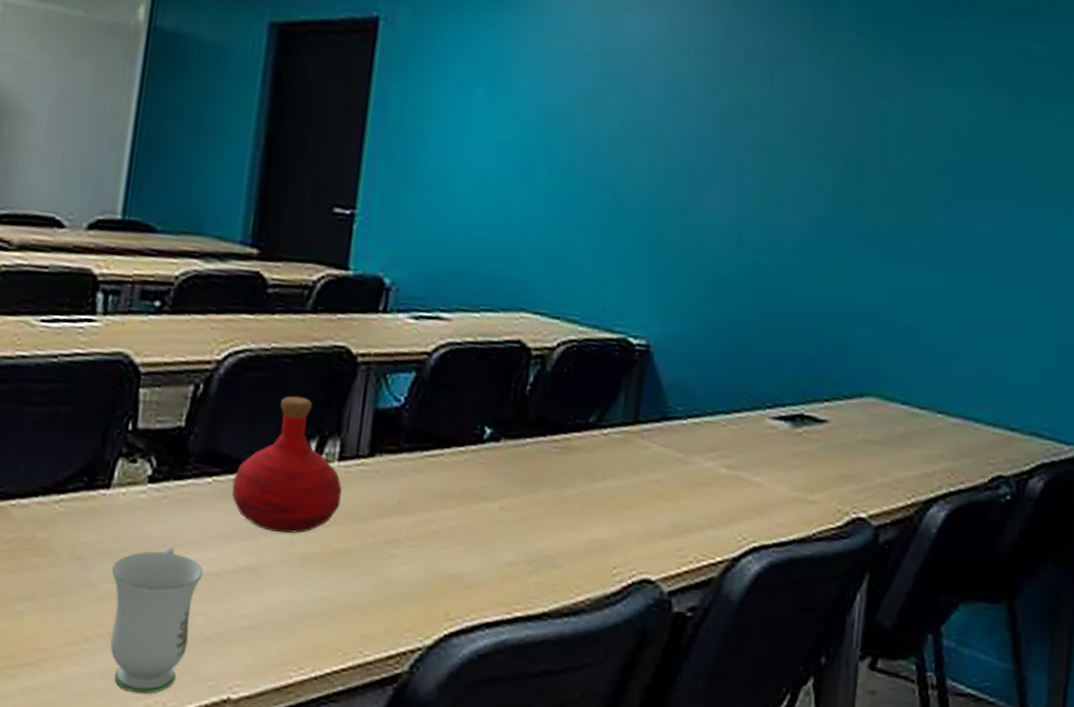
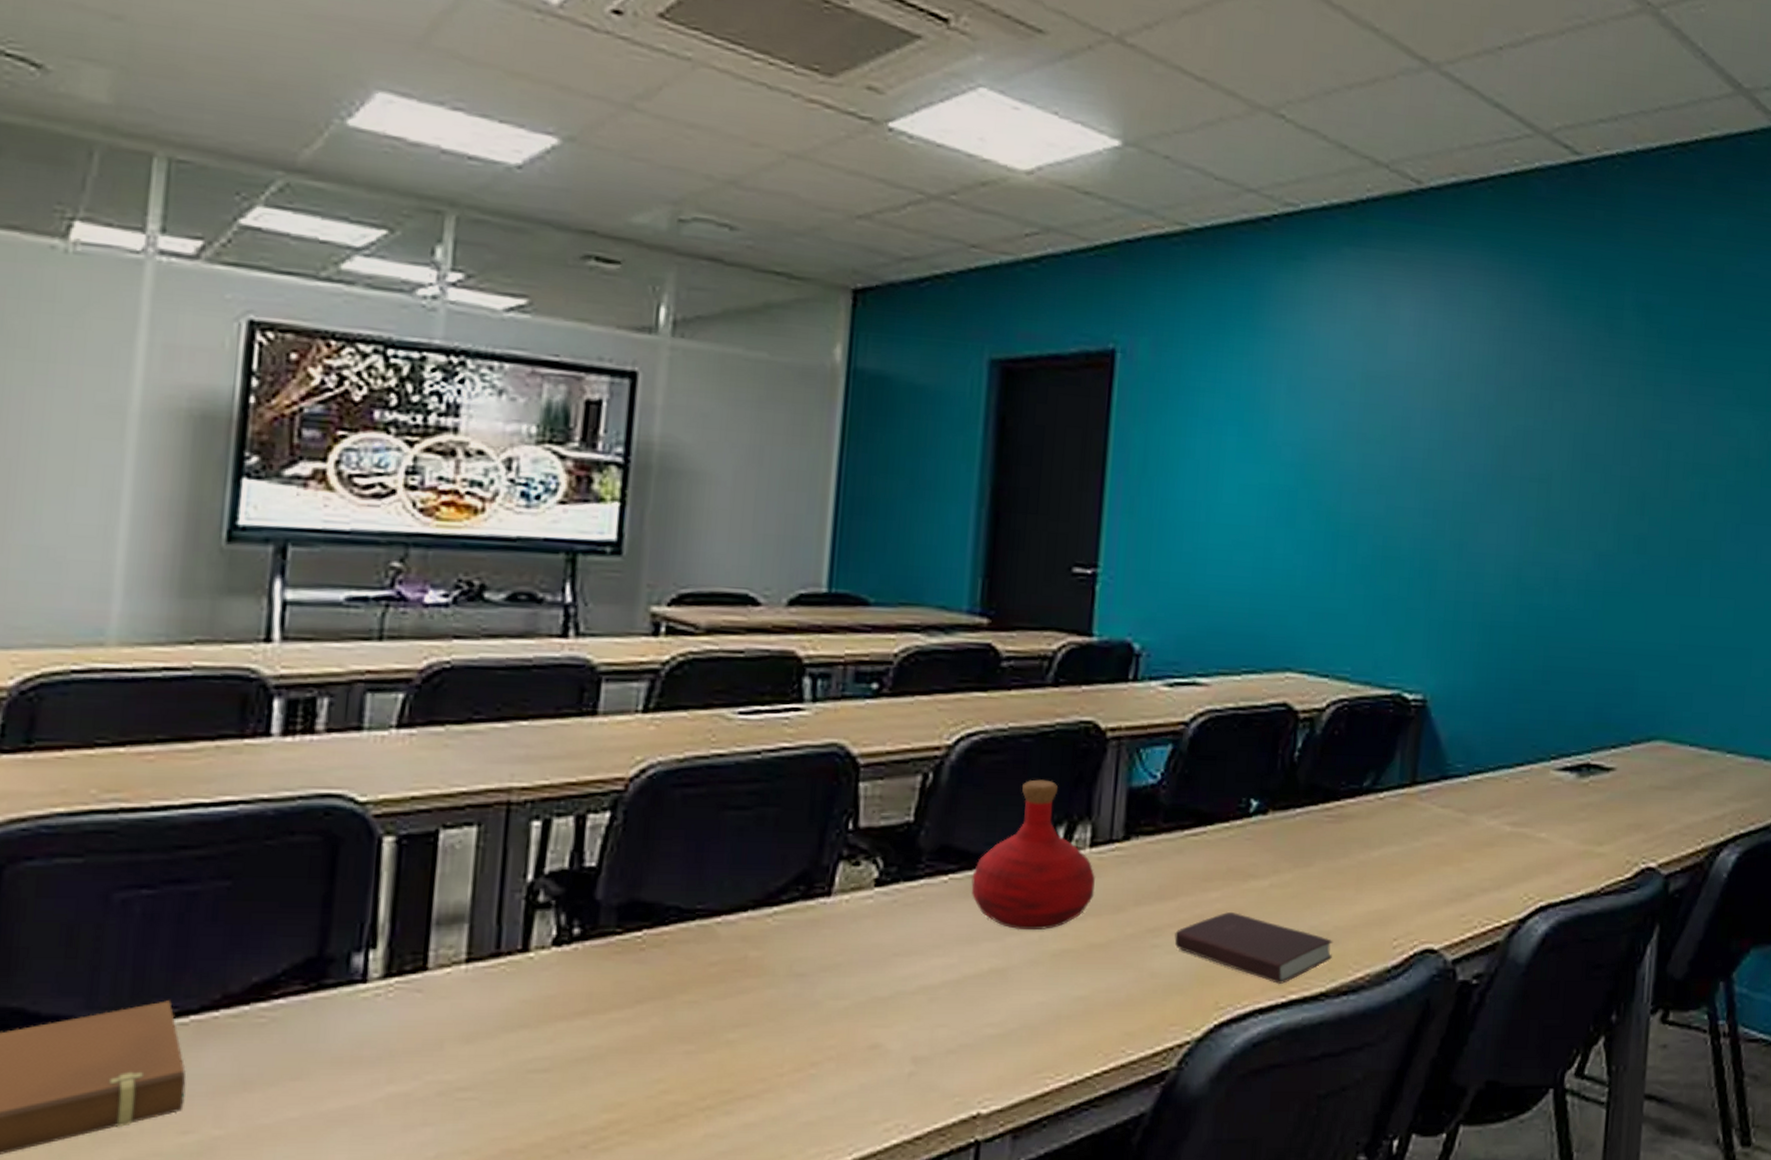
mug: present [110,545,203,694] -> none [838,953,943,1118]
book: none [411,530,557,602] -> present [1174,912,1333,985]

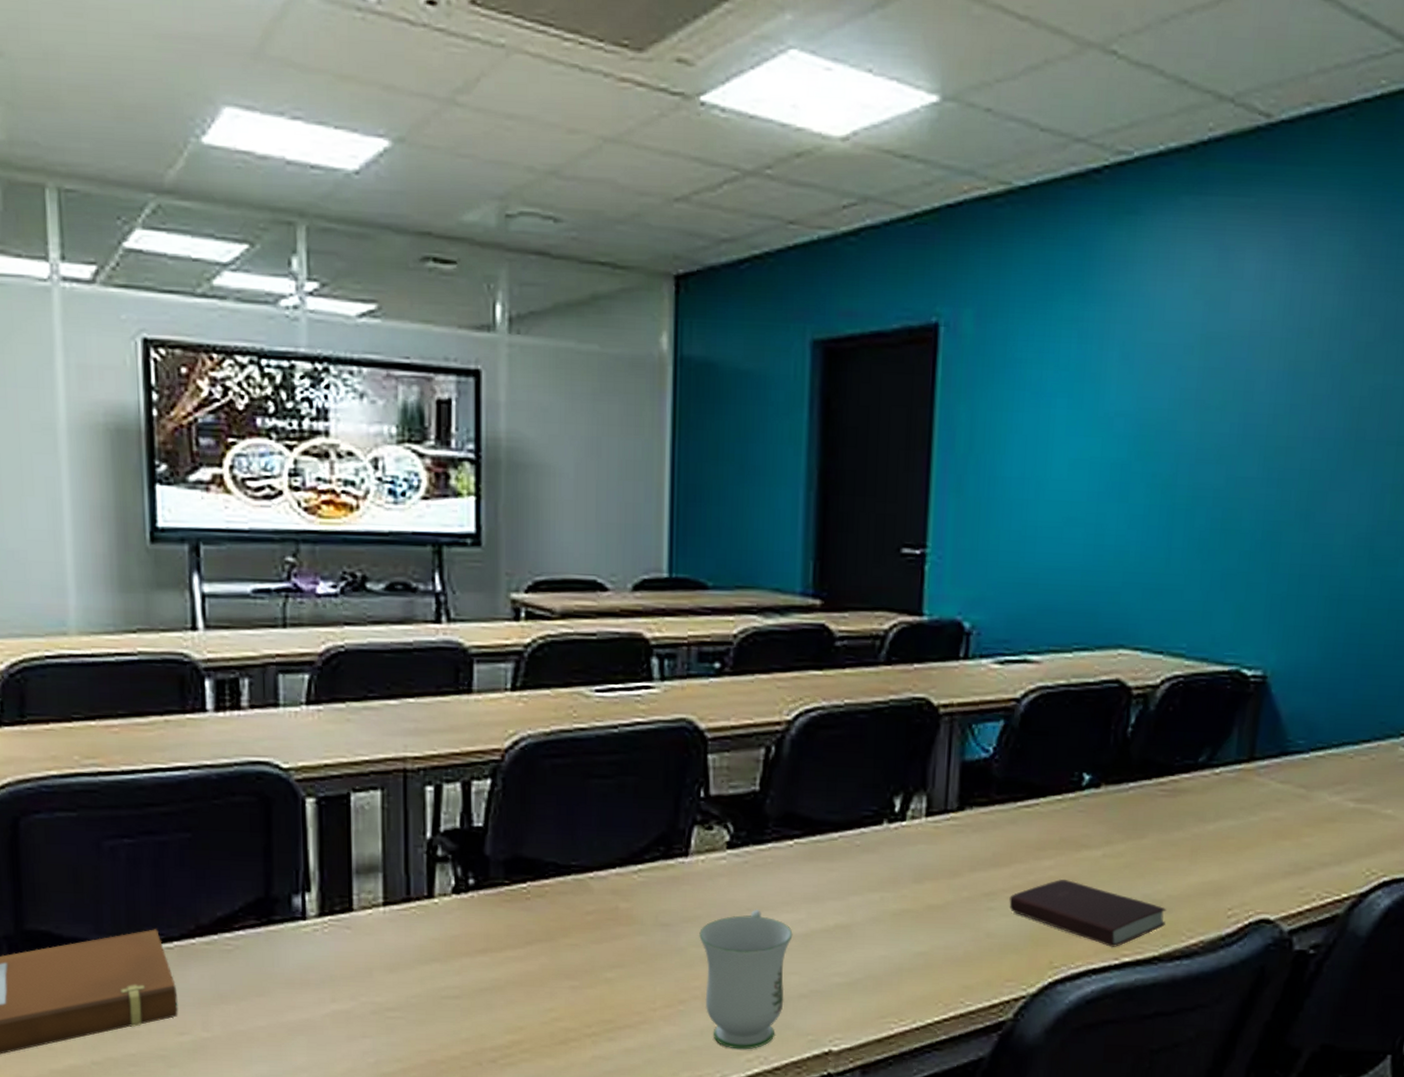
mug: none [838,953,943,1118] -> present [699,909,793,1050]
bottle: present [971,779,1095,931] -> none [815,753,932,892]

